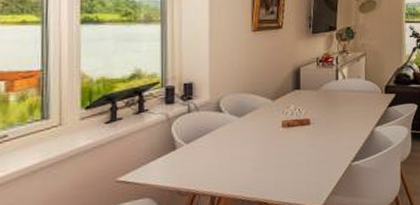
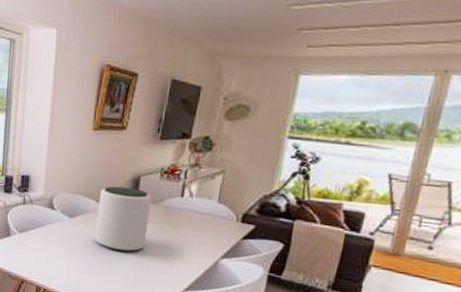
plant pot: none [265,79,313,140] -> present [95,186,152,252]

